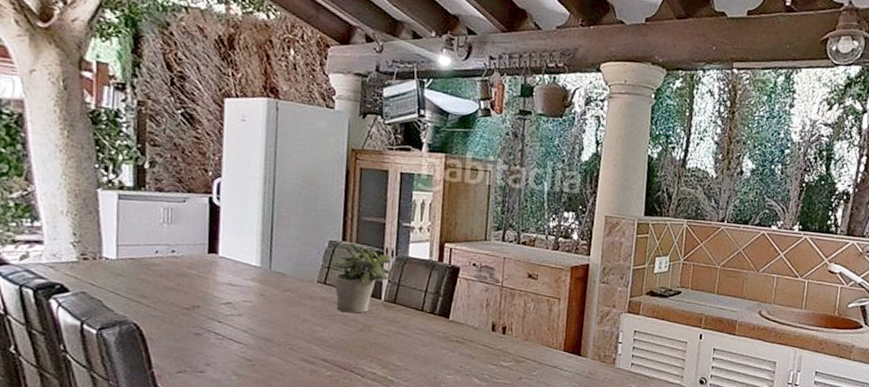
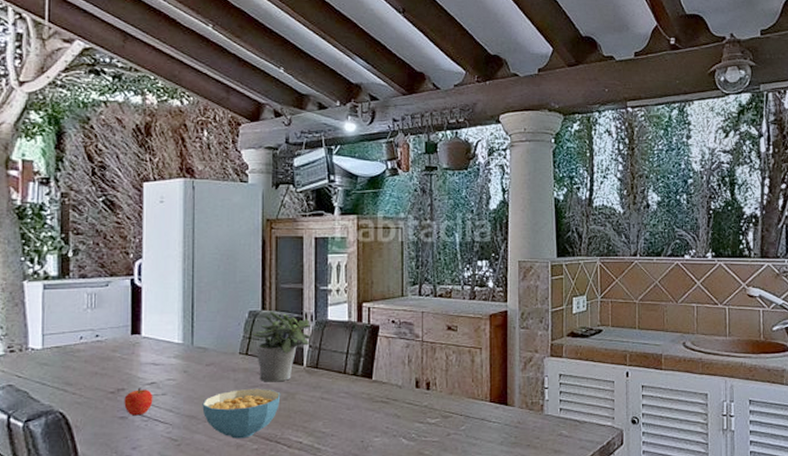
fruit: none [199,306,229,334] -> present [124,387,153,416]
cereal bowl: none [278,317,357,365] -> present [202,388,281,439]

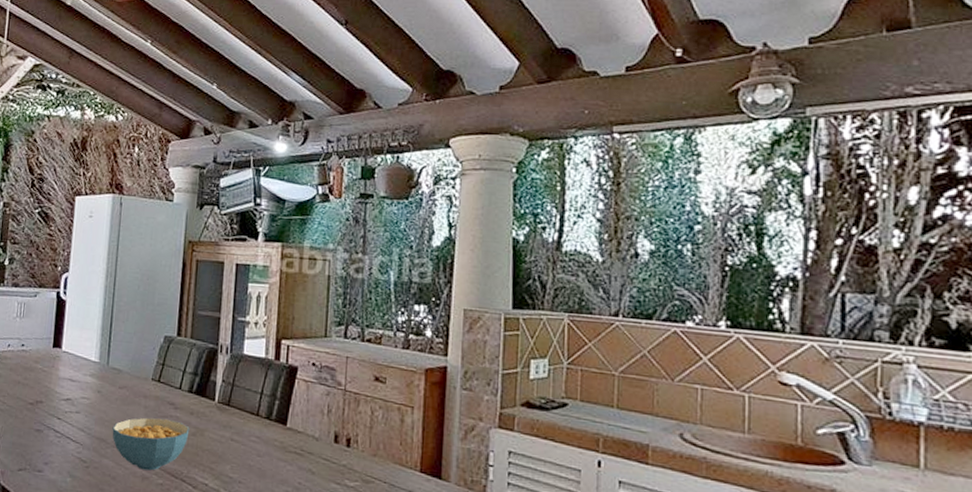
fruit: present [124,387,153,416] -> none [41,401,68,431]
potted plant: present [253,311,312,382] -> none [166,338,226,416]

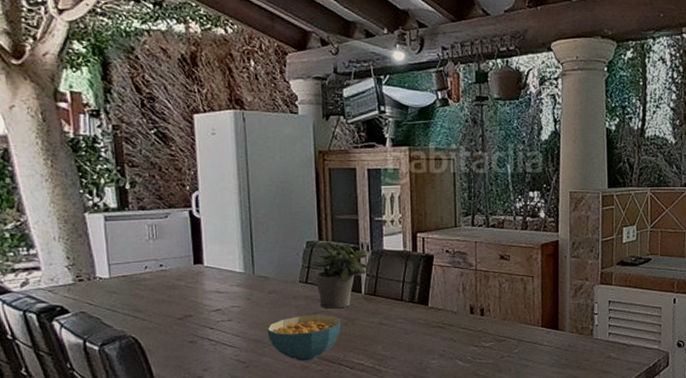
potted plant: none [166,338,226,416] -> present [311,241,368,309]

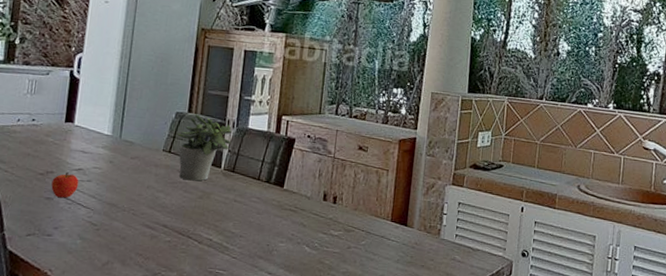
fruit: none [192,313,220,340] -> present [51,171,79,198]
cereal bowl: present [267,314,341,361] -> none [123,184,197,230]

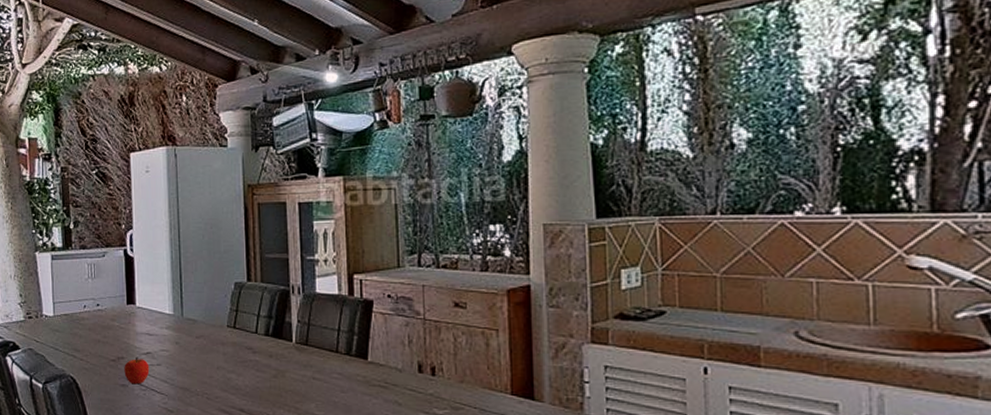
potted plant: present [177,114,233,181] -> none [239,282,300,358]

